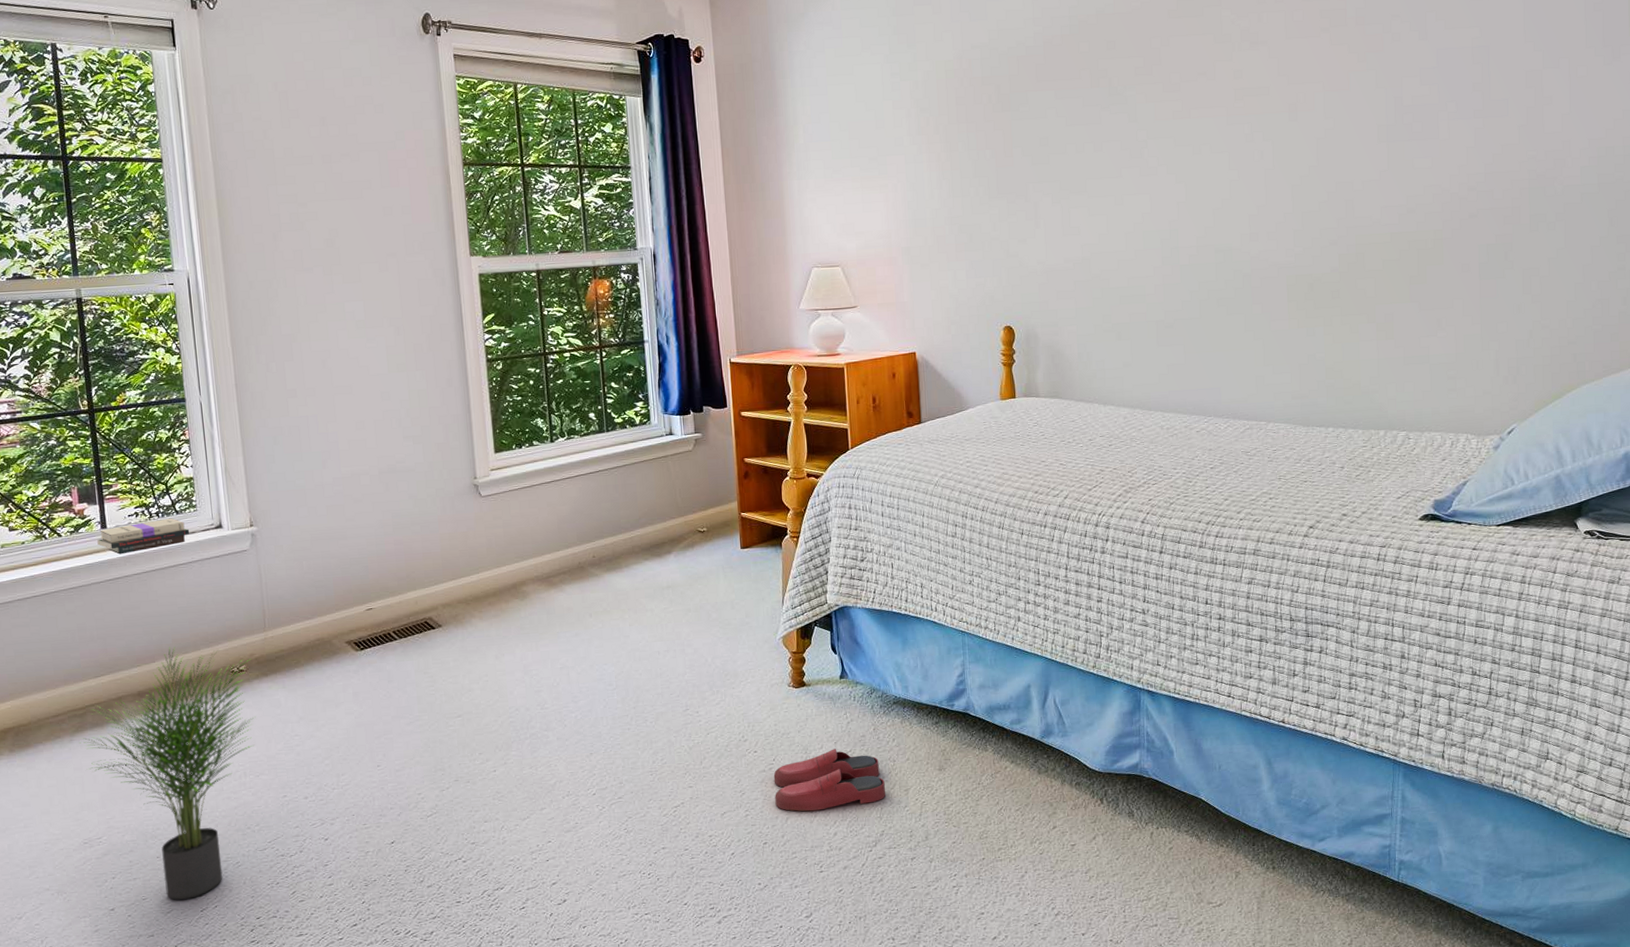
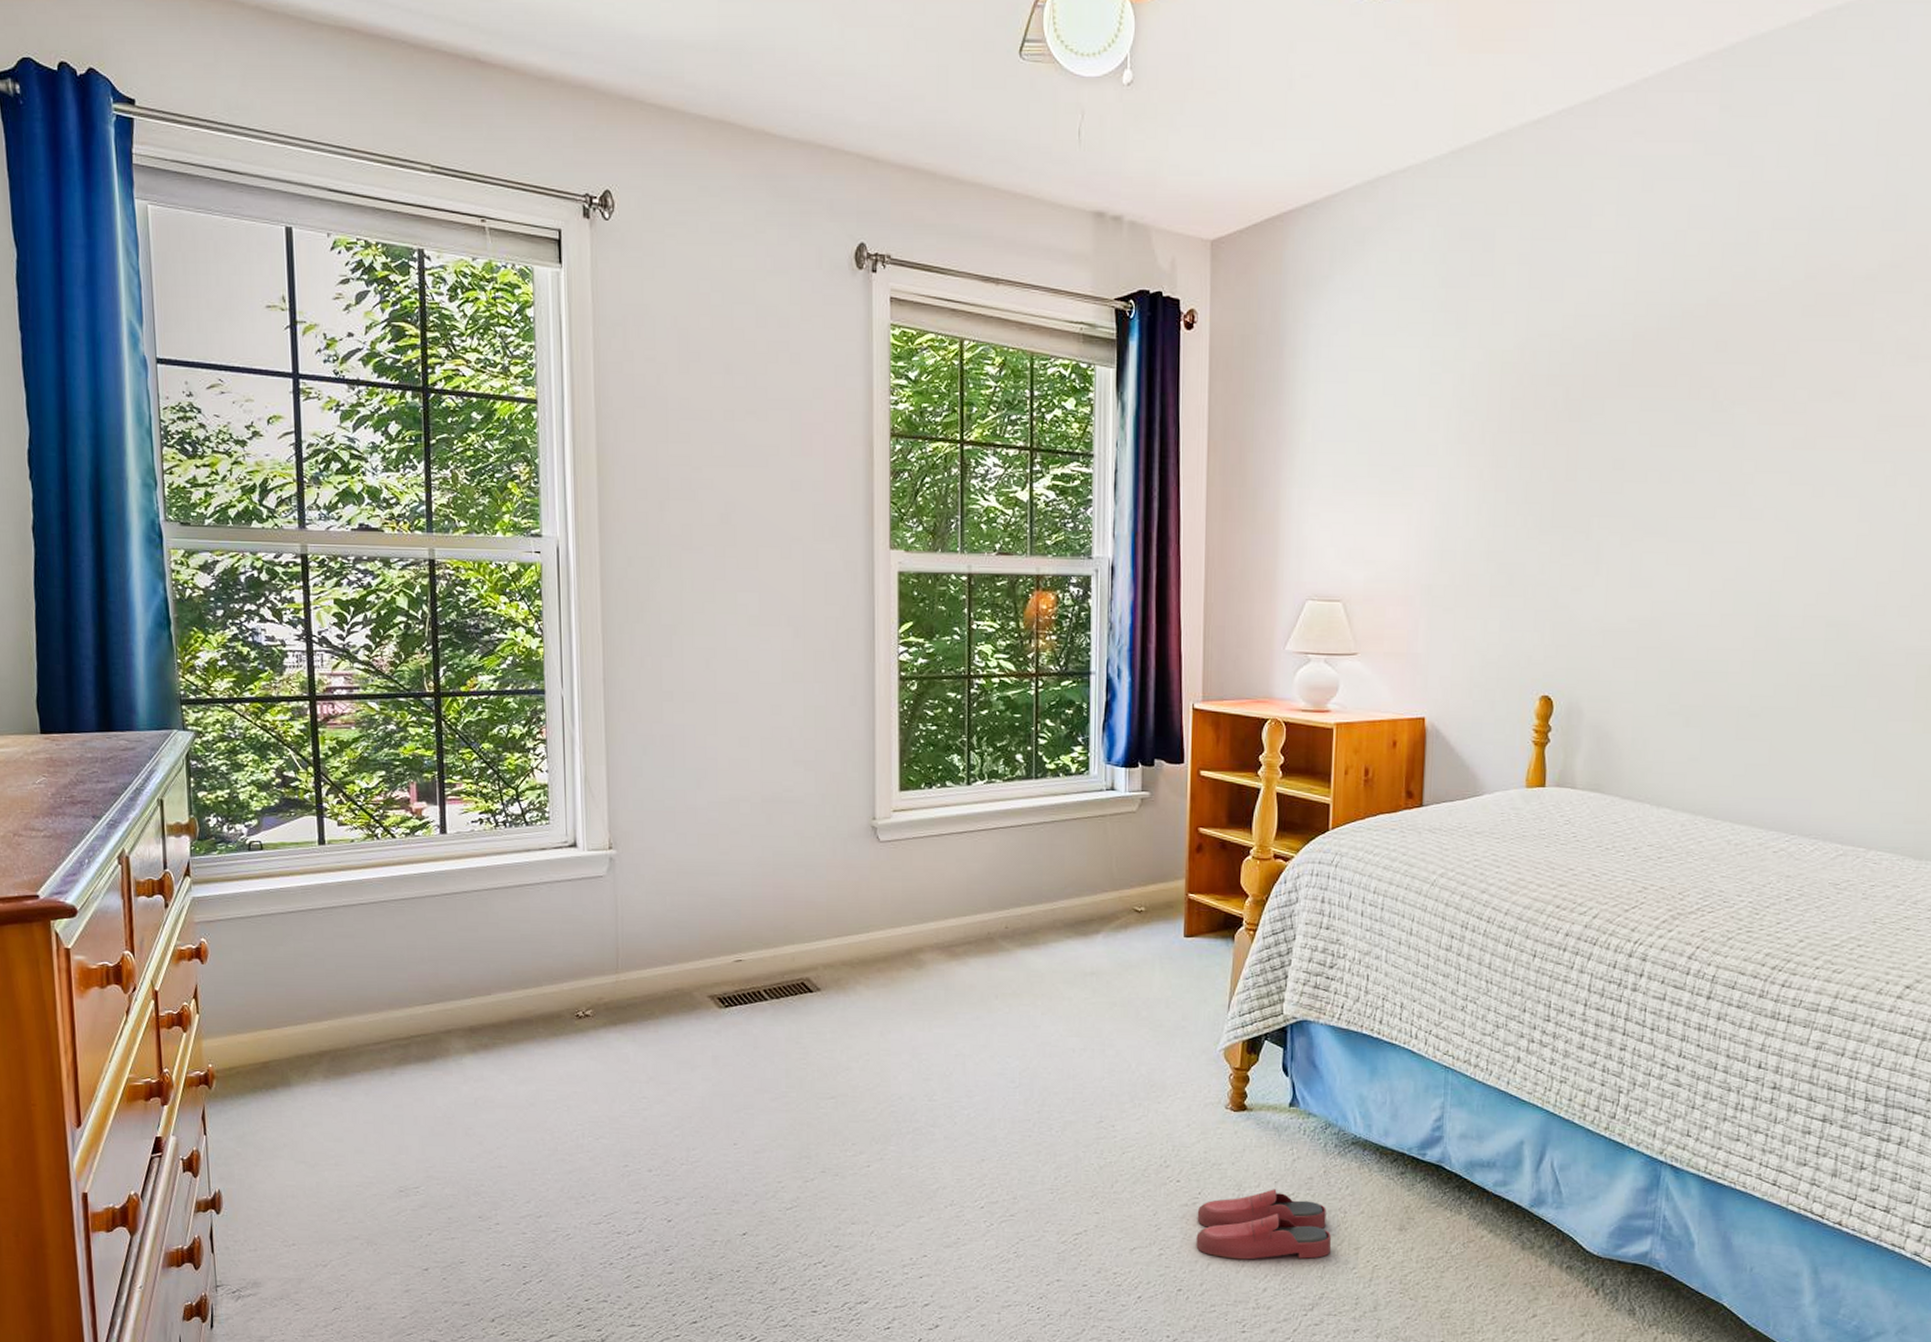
potted plant: present [79,647,256,901] -> none [400,979,600,1269]
books: present [97,518,190,555] -> none [435,829,540,866]

